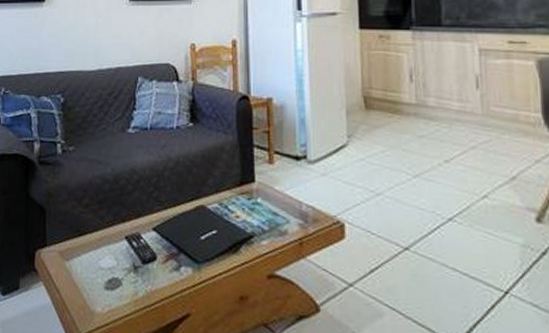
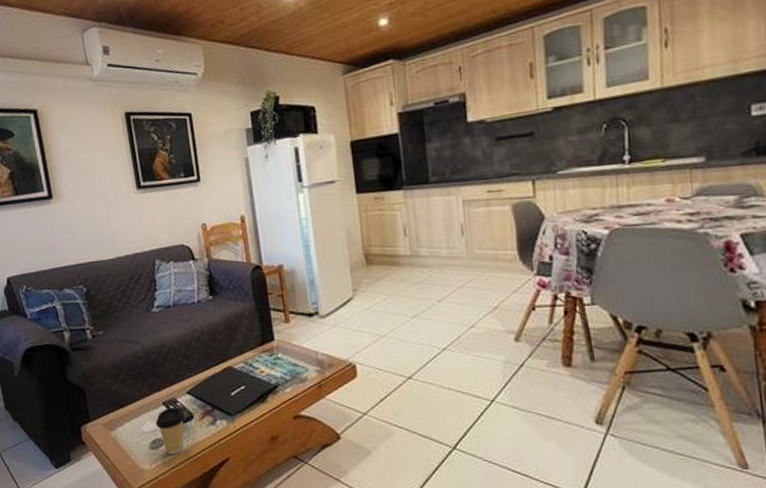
coffee cup: none [114,243,147,300] -> present [155,407,185,454]

